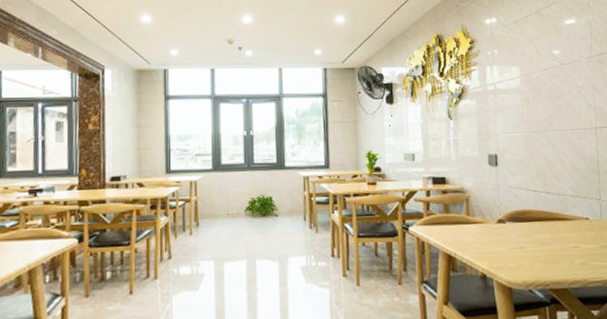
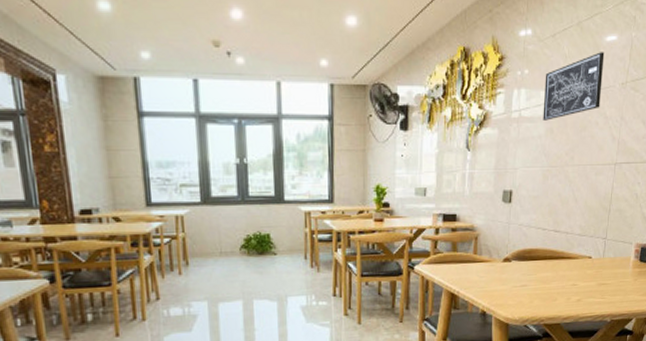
wall art: none [514,33,571,92] -> present [543,52,605,121]

